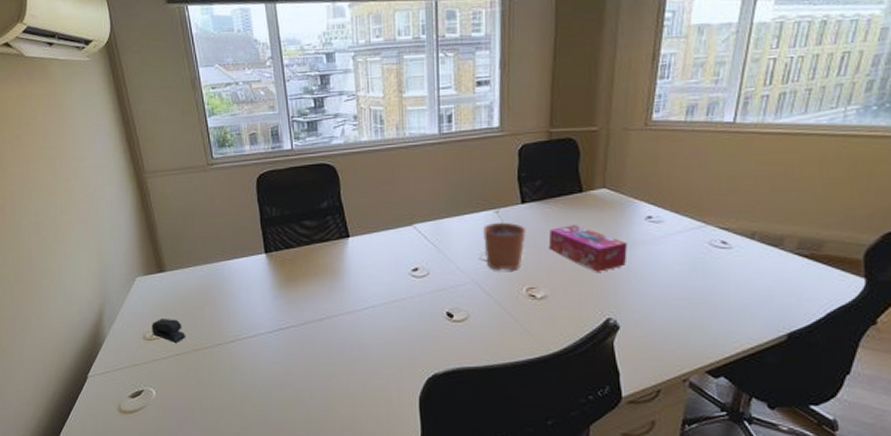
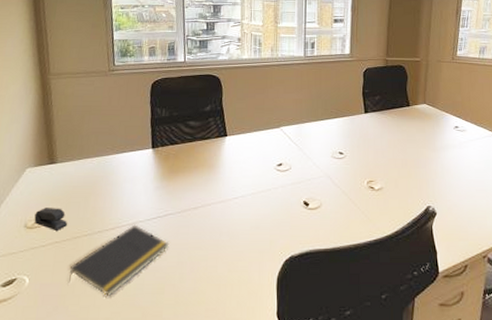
notepad: none [194,337,295,411] -> present [68,224,169,296]
plant pot: present [483,210,526,271] -> none [335,117,367,167]
tissue box: present [548,225,627,272] -> none [384,131,442,169]

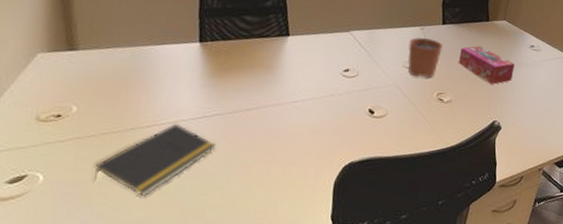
stapler: present [34,208,68,230] -> none [49,99,93,125]
plant pot: none [335,117,367,167] -> present [408,27,443,78]
tissue box: none [384,131,442,169] -> present [458,46,515,85]

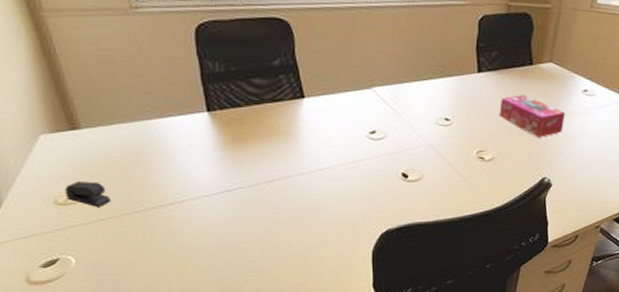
stapler: none [49,99,93,125] -> present [65,181,112,207]
notepad: present [93,123,217,196] -> none [123,199,244,273]
plant pot: present [408,27,443,78] -> none [440,77,480,135]

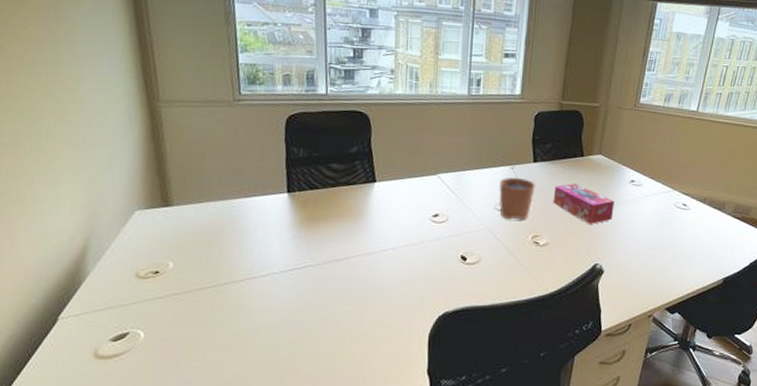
stapler: present [65,181,112,207] -> none [147,256,189,281]
plant pot: none [440,77,480,135] -> present [499,166,535,220]

